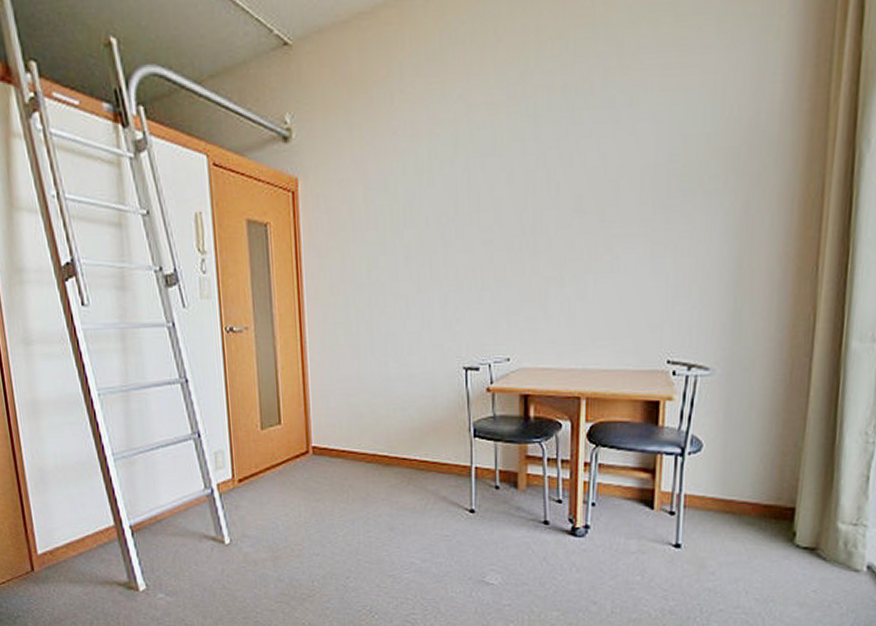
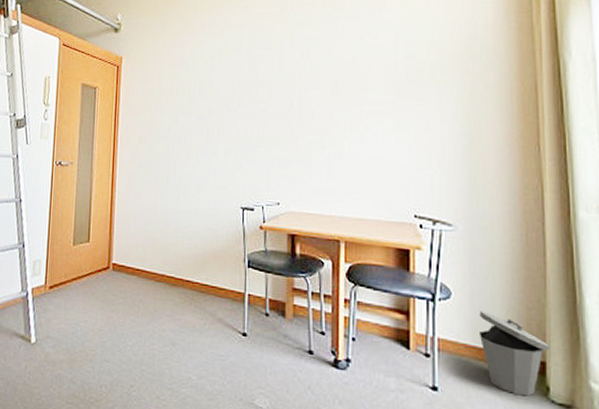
trash can: none [728,461,802,544] -> present [478,311,551,397]

